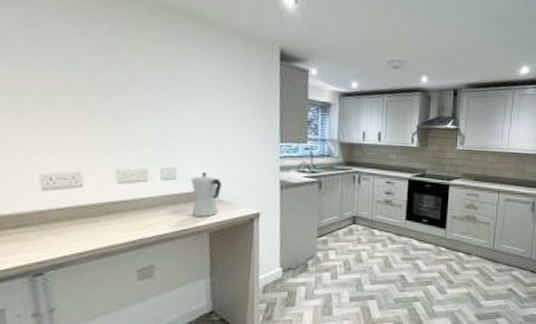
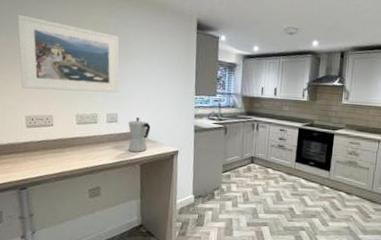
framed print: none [25,35,178,142] -> present [17,14,120,93]

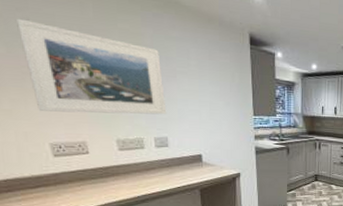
moka pot: present [128,117,151,152] -> none [181,140,208,177]

